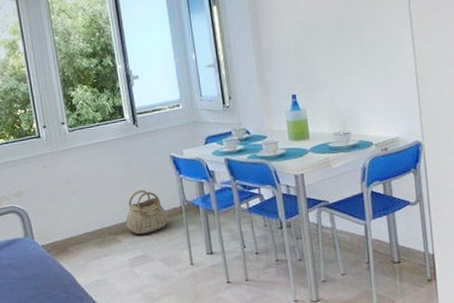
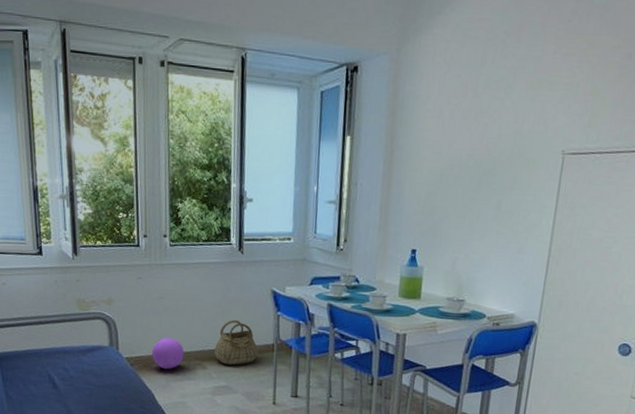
ball: none [66,218,98,250] -> present [151,337,184,370]

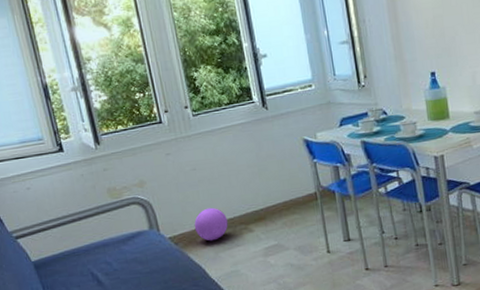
basket: present [214,319,258,366] -> none [257,175,302,223]

